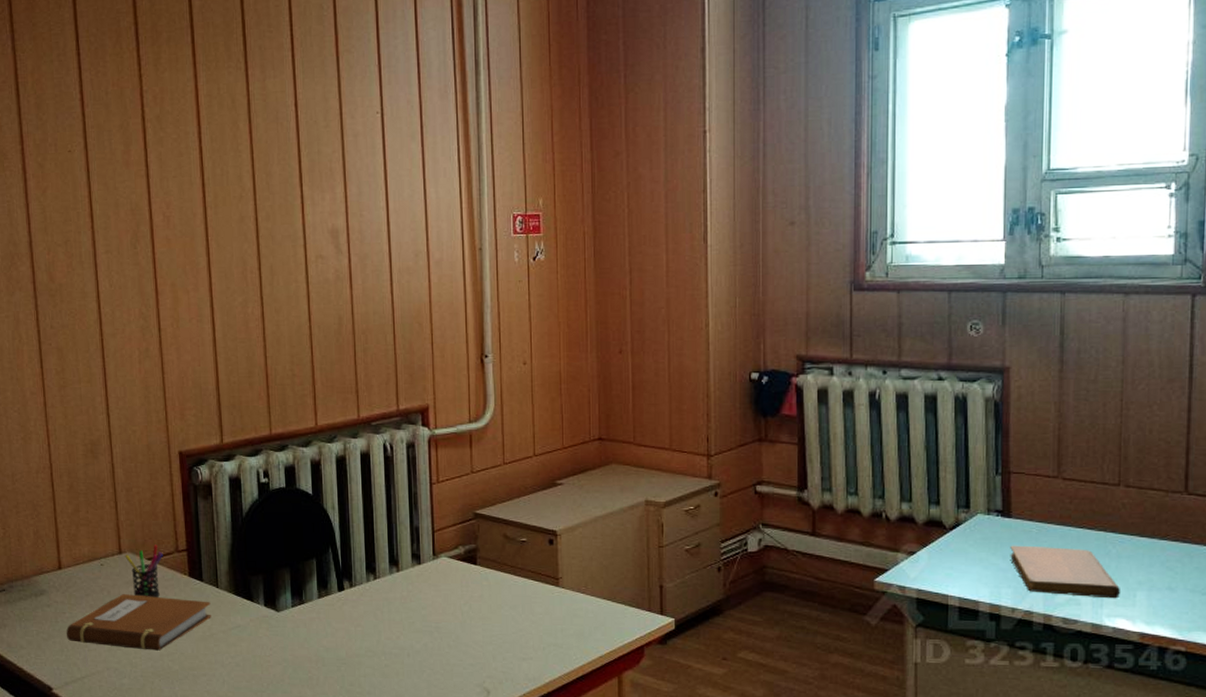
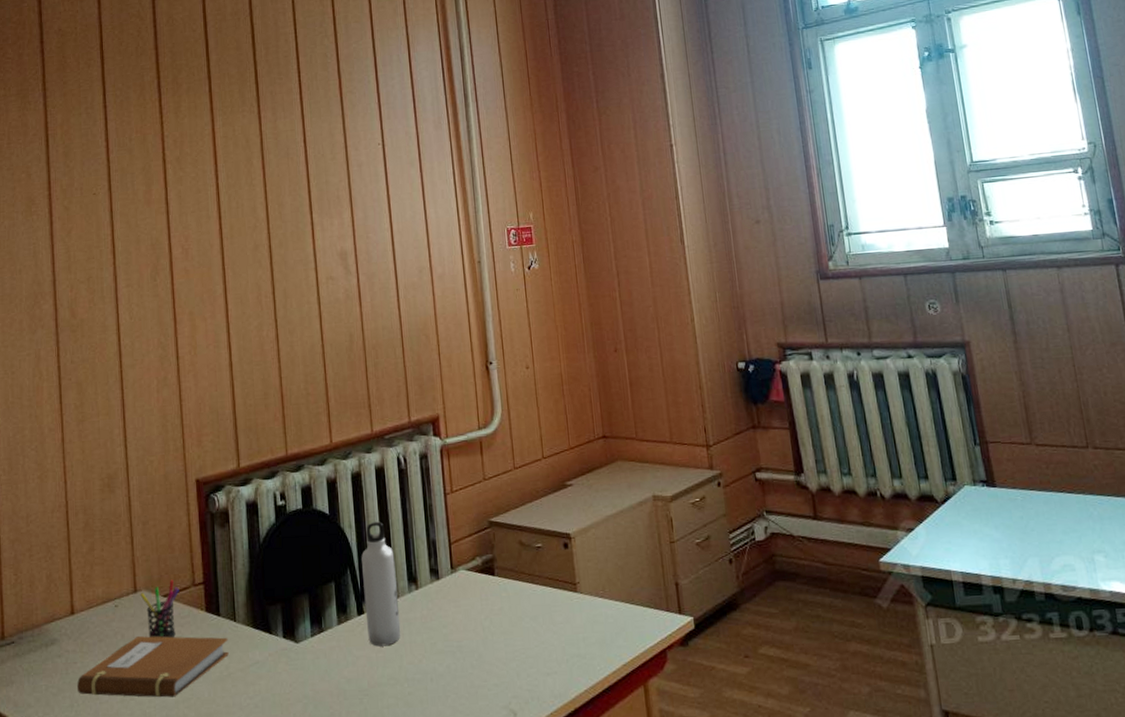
water bottle: none [344,505,380,622] -> present [361,521,401,647]
notebook: present [1010,545,1121,599] -> none [1000,513,1110,562]

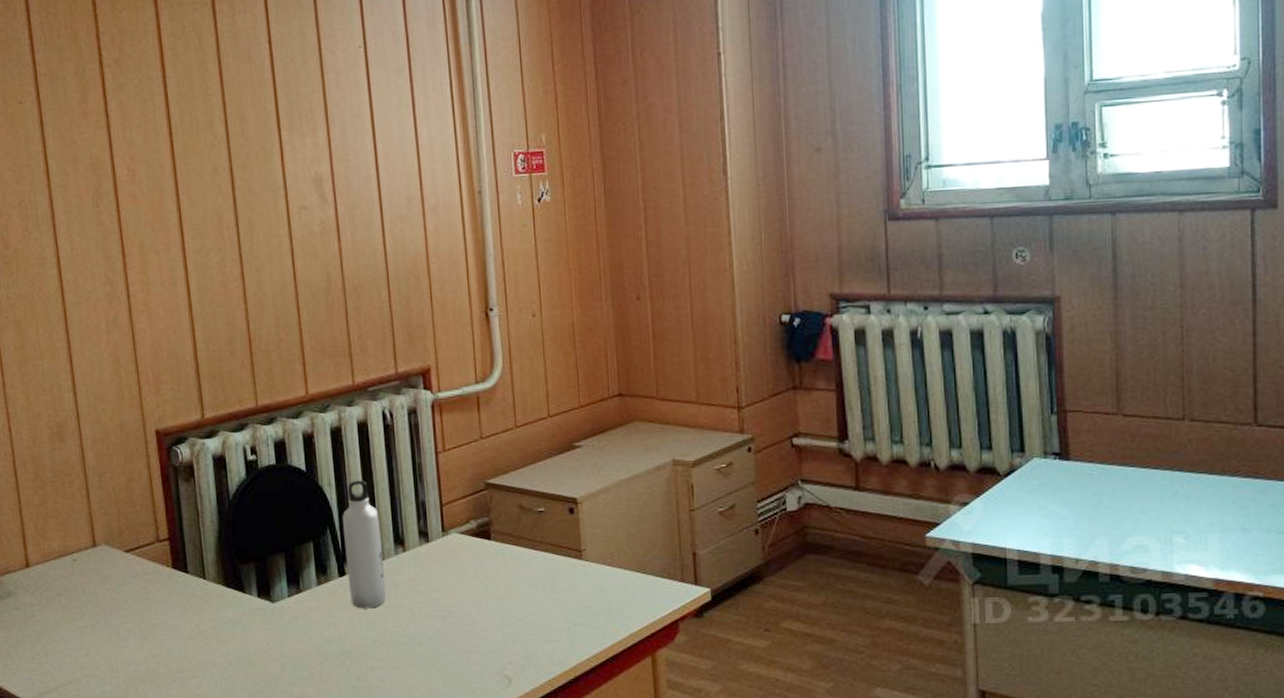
notebook: present [77,636,229,698] -> none [38,591,199,653]
pen holder: present [140,579,180,639] -> none [100,534,143,595]

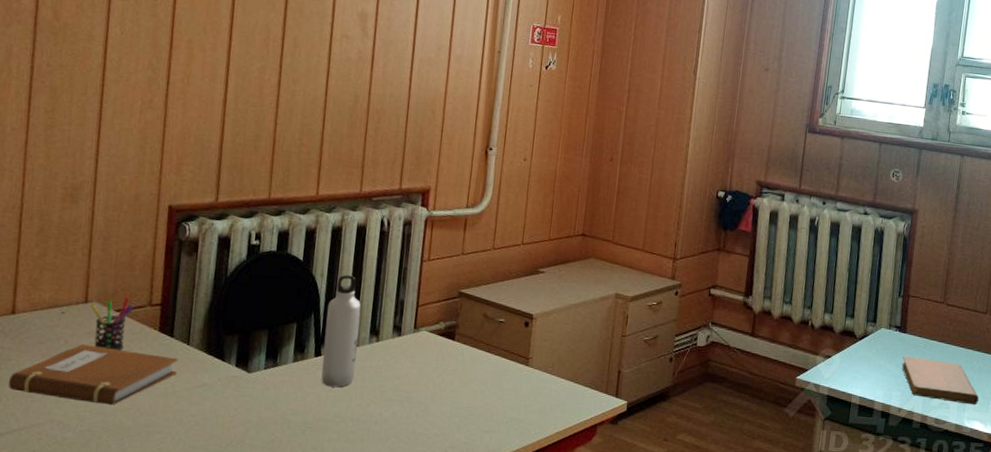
notebook: none [38,591,199,653] -> present [9,344,178,405]
pen holder: none [100,534,143,595] -> present [90,296,134,351]
notebook: none [1070,489,1192,544] -> present [902,356,979,405]

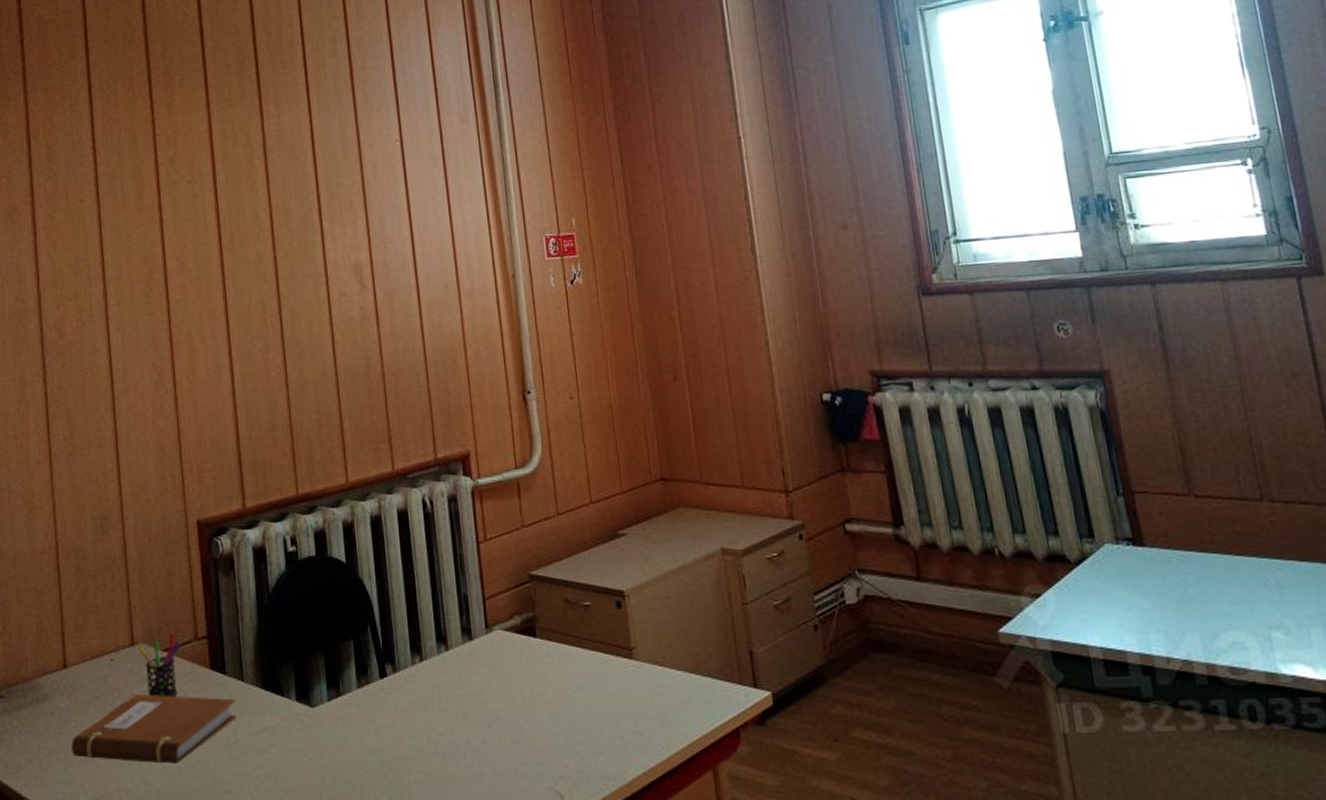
water bottle: present [321,274,361,388] -> none [383,572,430,715]
notebook: present [902,356,979,405] -> none [1150,579,1292,640]

